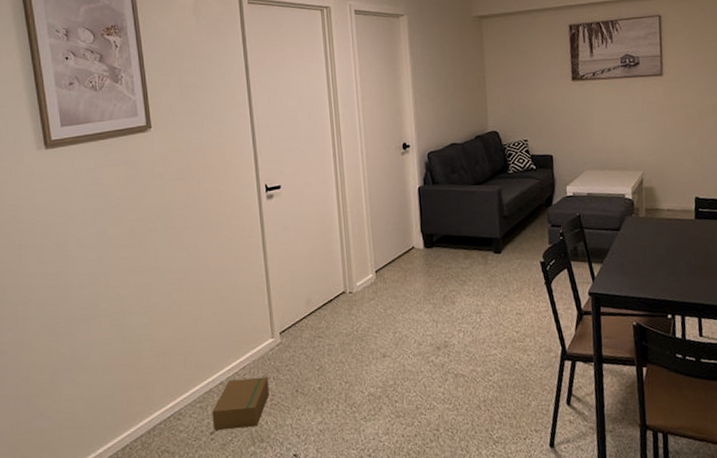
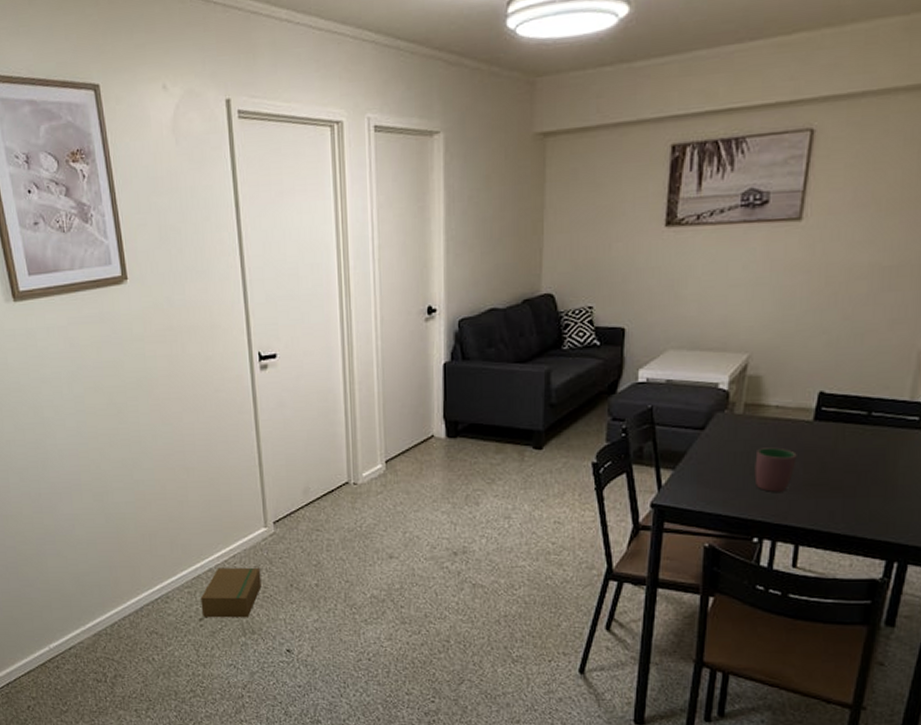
cup: none [659,241,689,277] -> present [754,447,797,492]

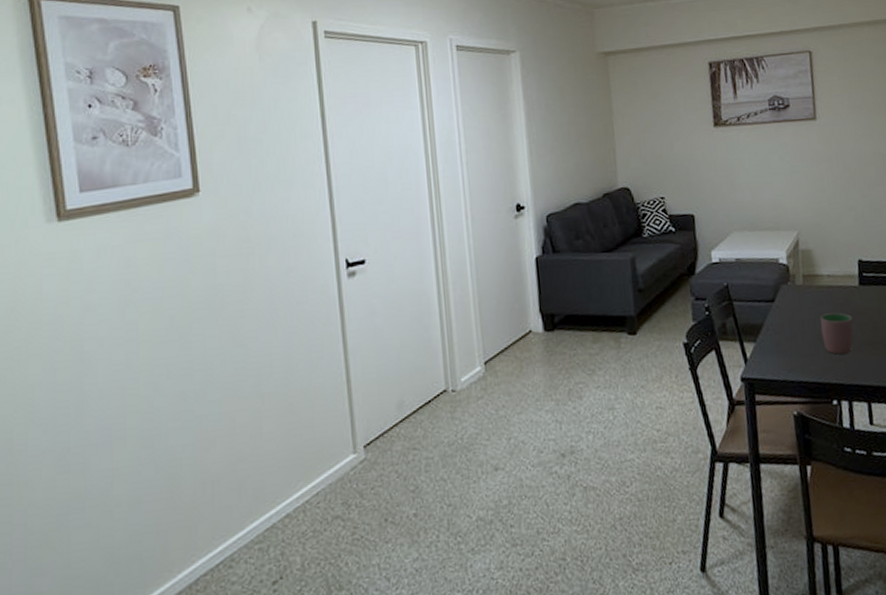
box: present [200,567,262,618] -> none [275,503,350,578]

